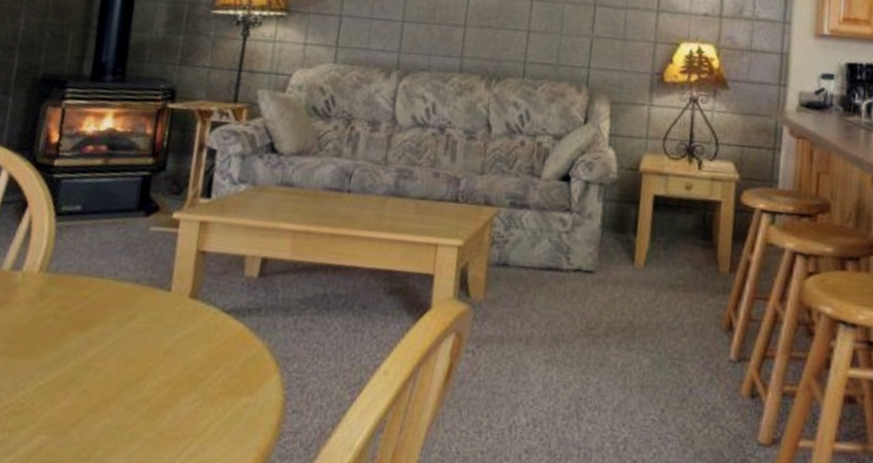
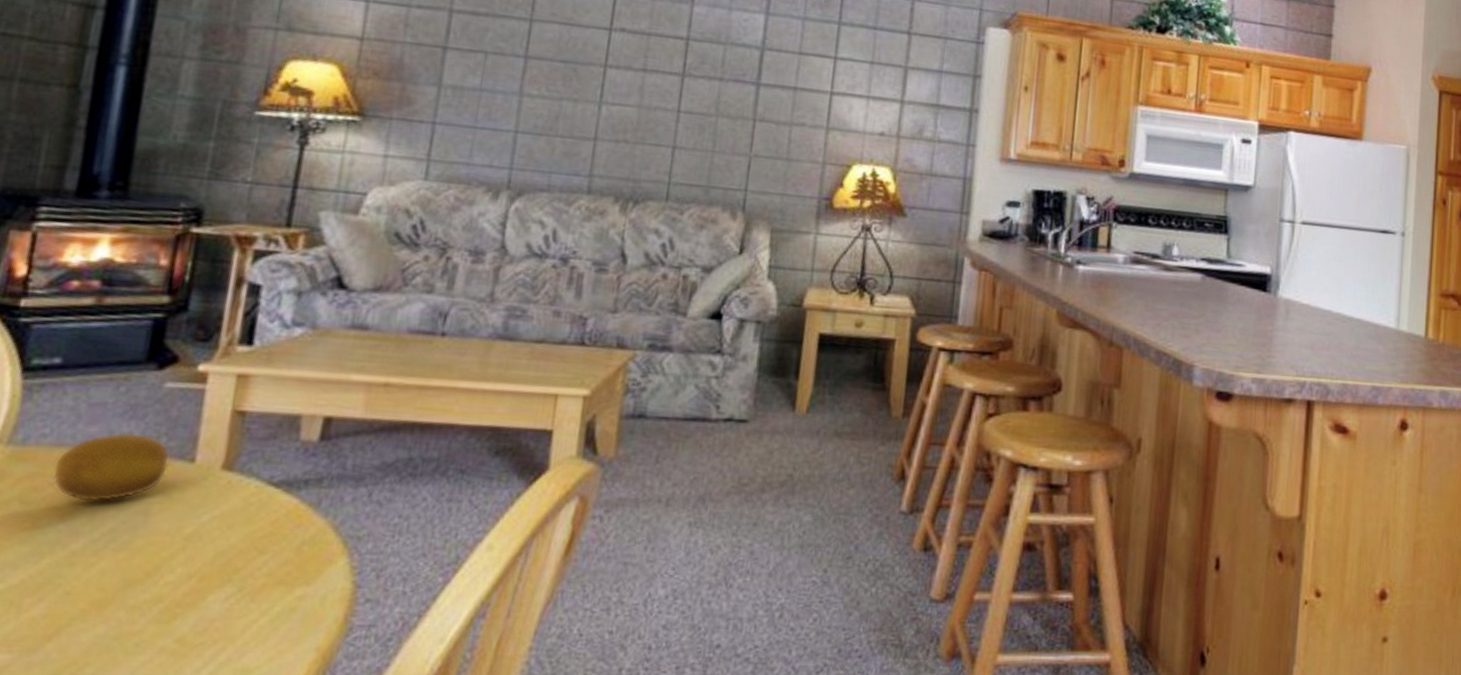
fruit: none [75,265,154,320] -> present [52,432,170,502]

